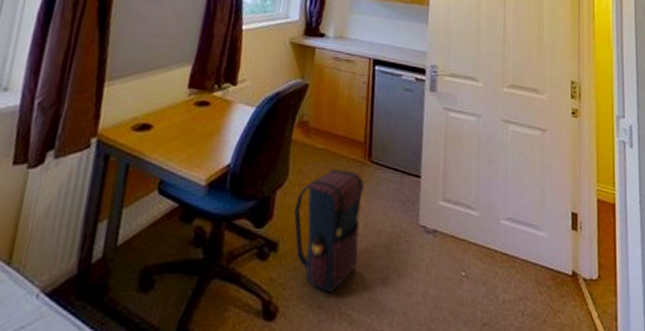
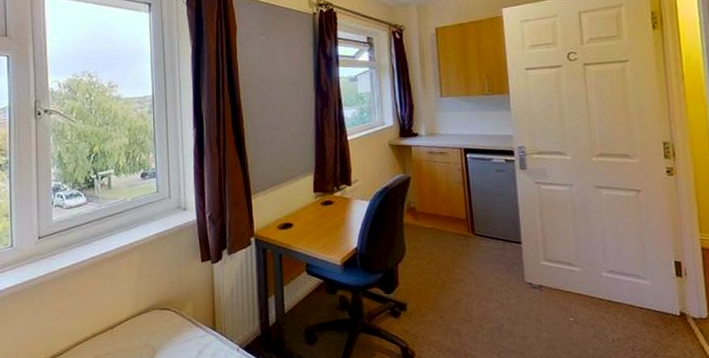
satchel: present [294,169,365,293] -> none [415,243,475,339]

